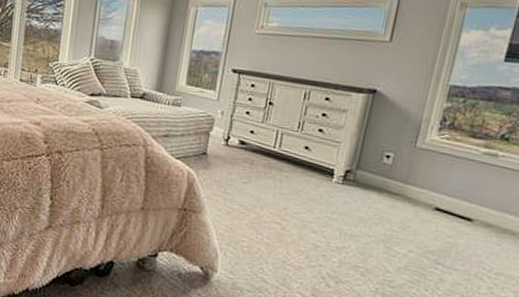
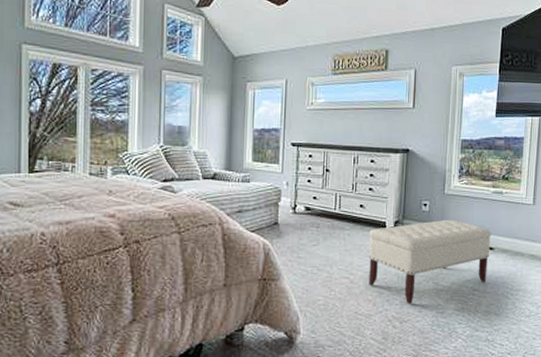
bench: none [303,174,474,265] -> present [368,219,492,304]

